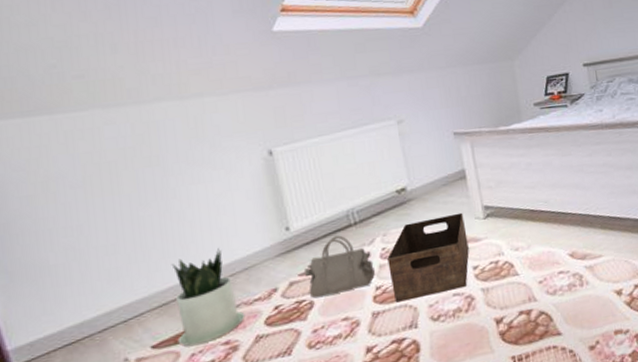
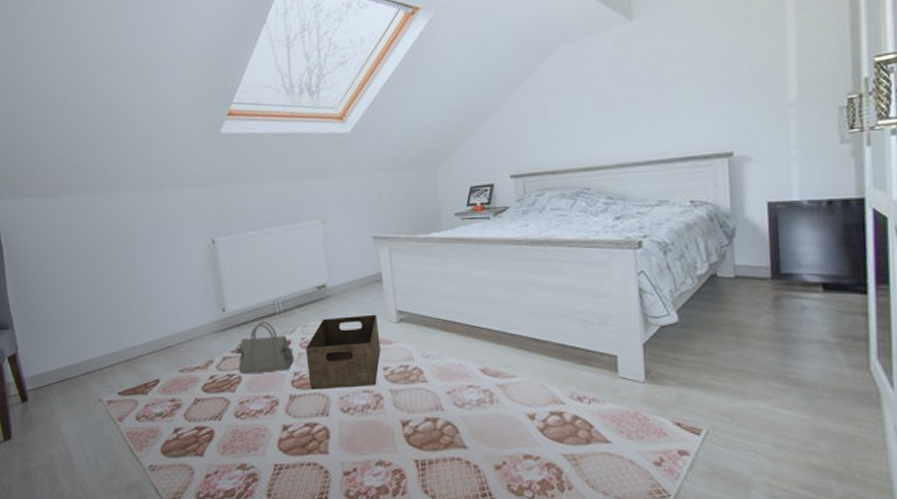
planter: present [171,248,245,347] -> none [135,319,187,398]

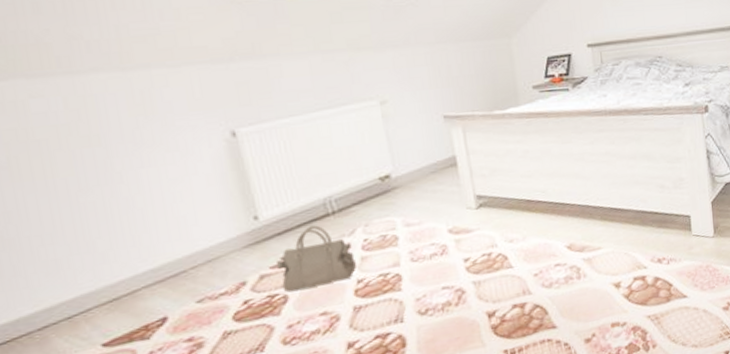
storage basket: present [306,314,381,390] -> none [370,202,460,297]

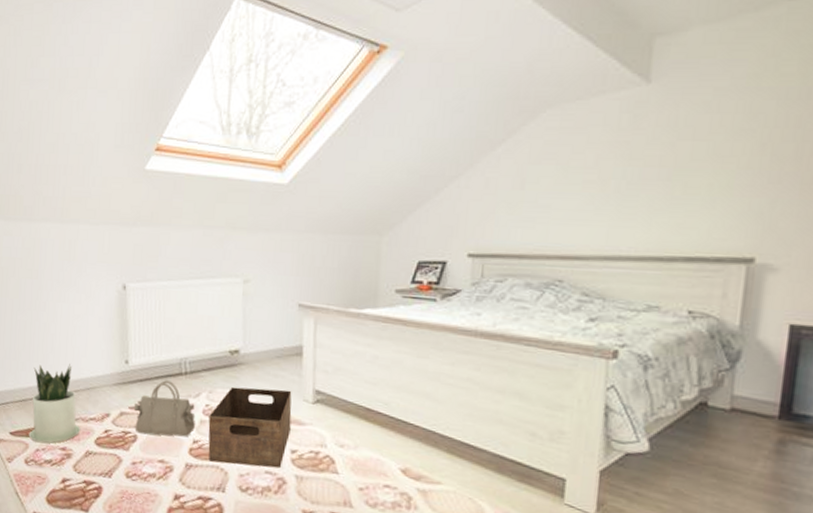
planter: none [121,238,210,345] -> present [28,364,81,444]
storage basket: none [370,202,460,297] -> present [208,386,292,468]

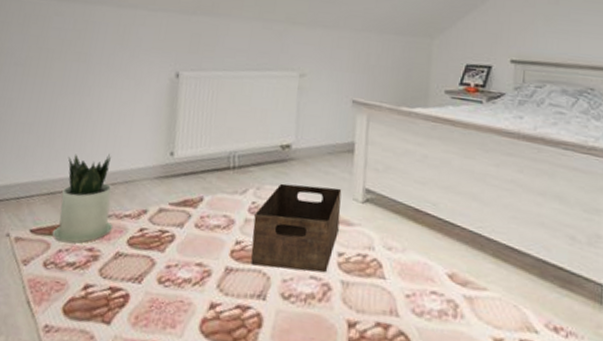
shoulder bag: present [133,380,196,437] -> none [173,174,241,238]

